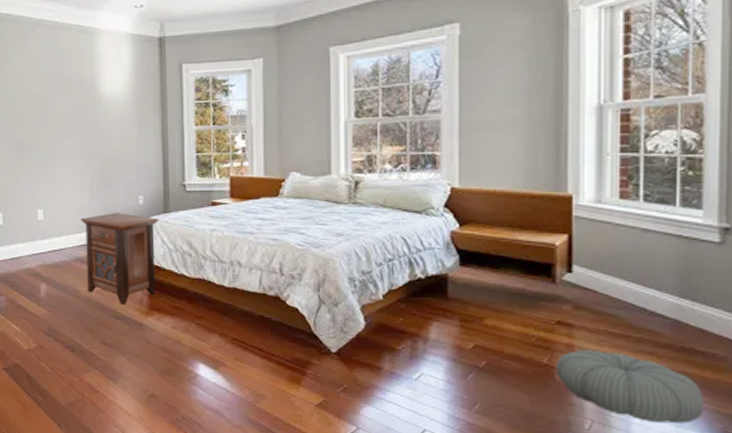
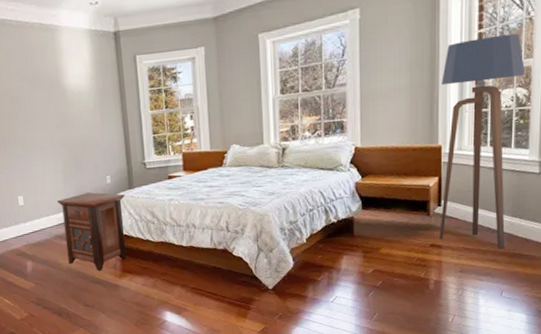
pouf: present [556,349,704,423] -> none [430,262,526,310]
floor lamp: none [570,61,695,339] -> present [439,33,526,249]

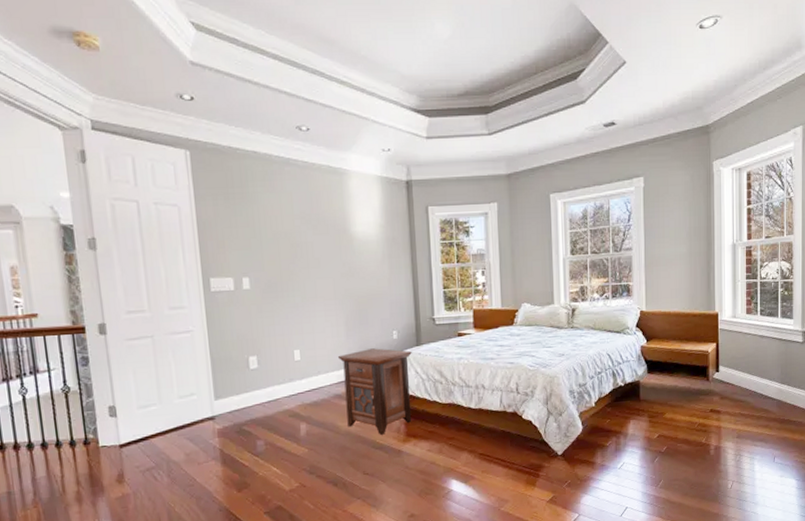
floor lamp: present [439,33,526,249] -> none [717,211,788,415]

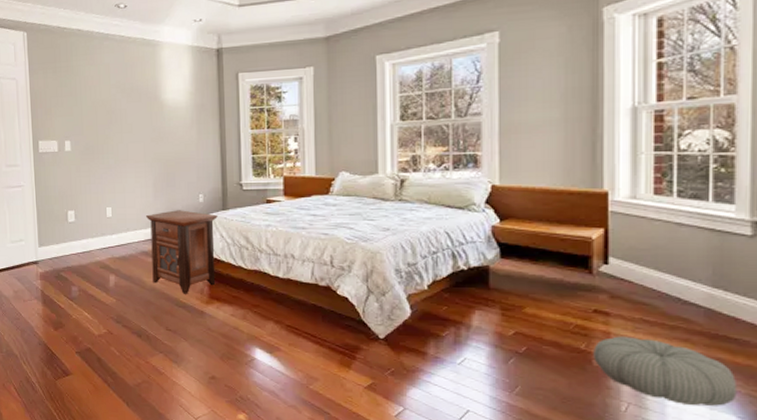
pouf: none [710,428,796,476] -> present [593,336,738,406]

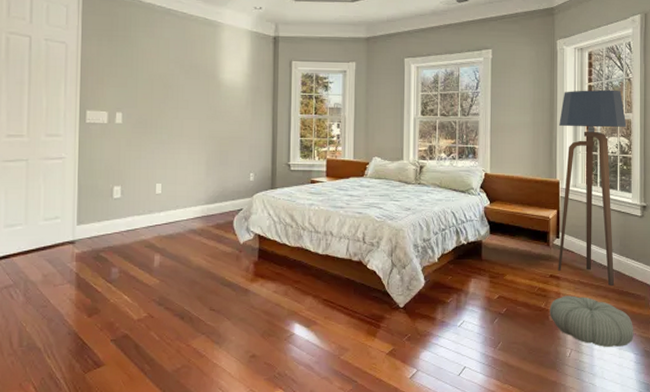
nightstand: present [145,210,218,294] -> none [196,188,266,272]
floor lamp: none [606,64,727,327] -> present [558,89,627,286]

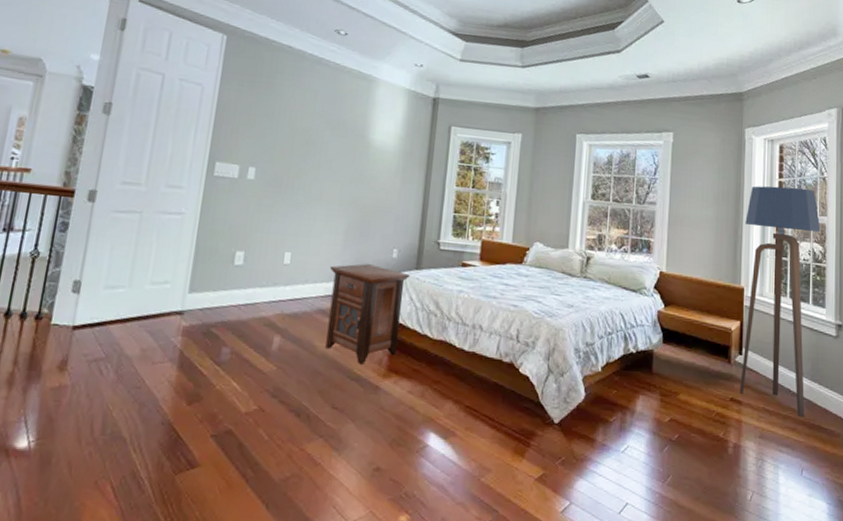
nightstand: none [196,188,266,272] -> present [325,263,410,364]
pouf: present [550,295,634,347] -> none [729,424,827,493]

